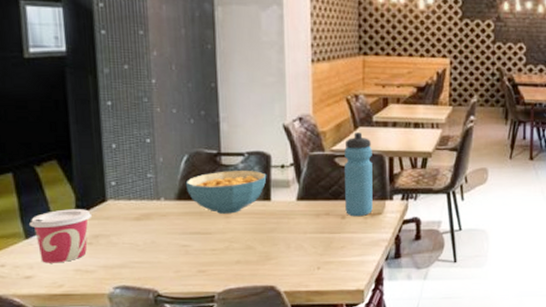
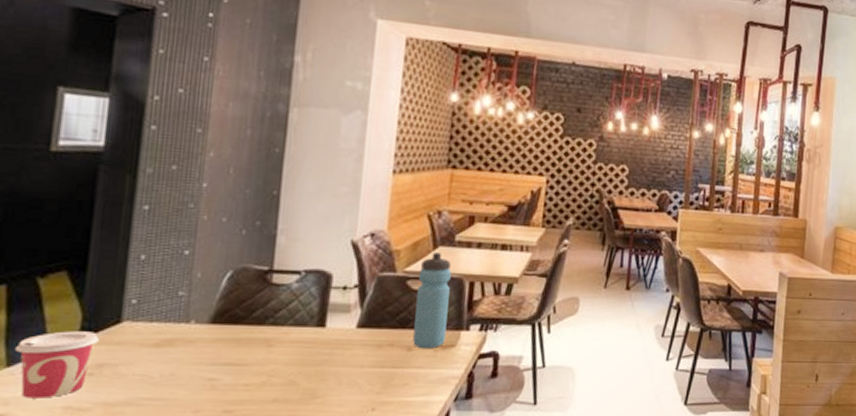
cereal bowl: present [185,171,267,214] -> none [224,291,325,342]

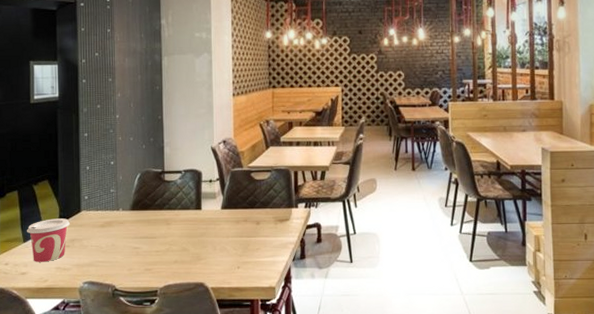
water bottle: present [413,252,452,349] -> none [258,151,282,223]

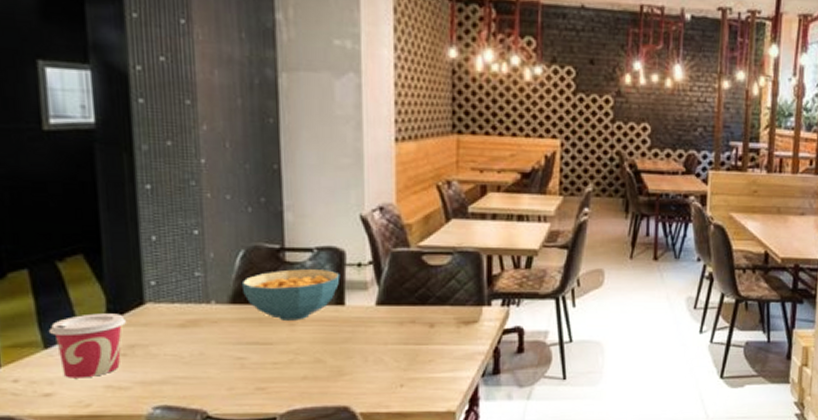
cereal bowl: none [138,185,199,221] -> present [241,269,340,320]

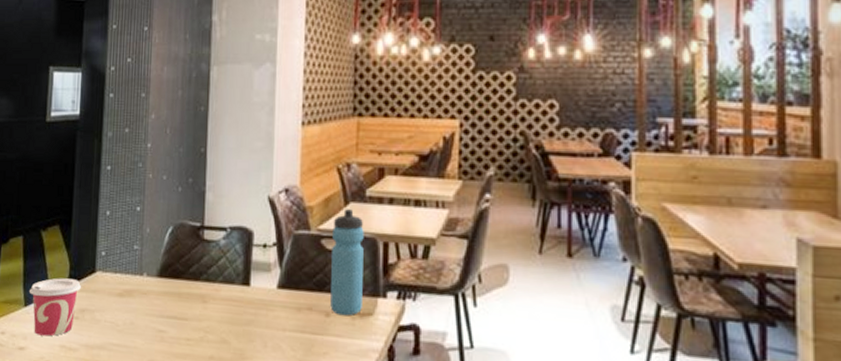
cereal bowl: present [241,269,340,320] -> none [167,247,248,298]
water bottle: none [434,226,467,325] -> present [330,209,364,316]

